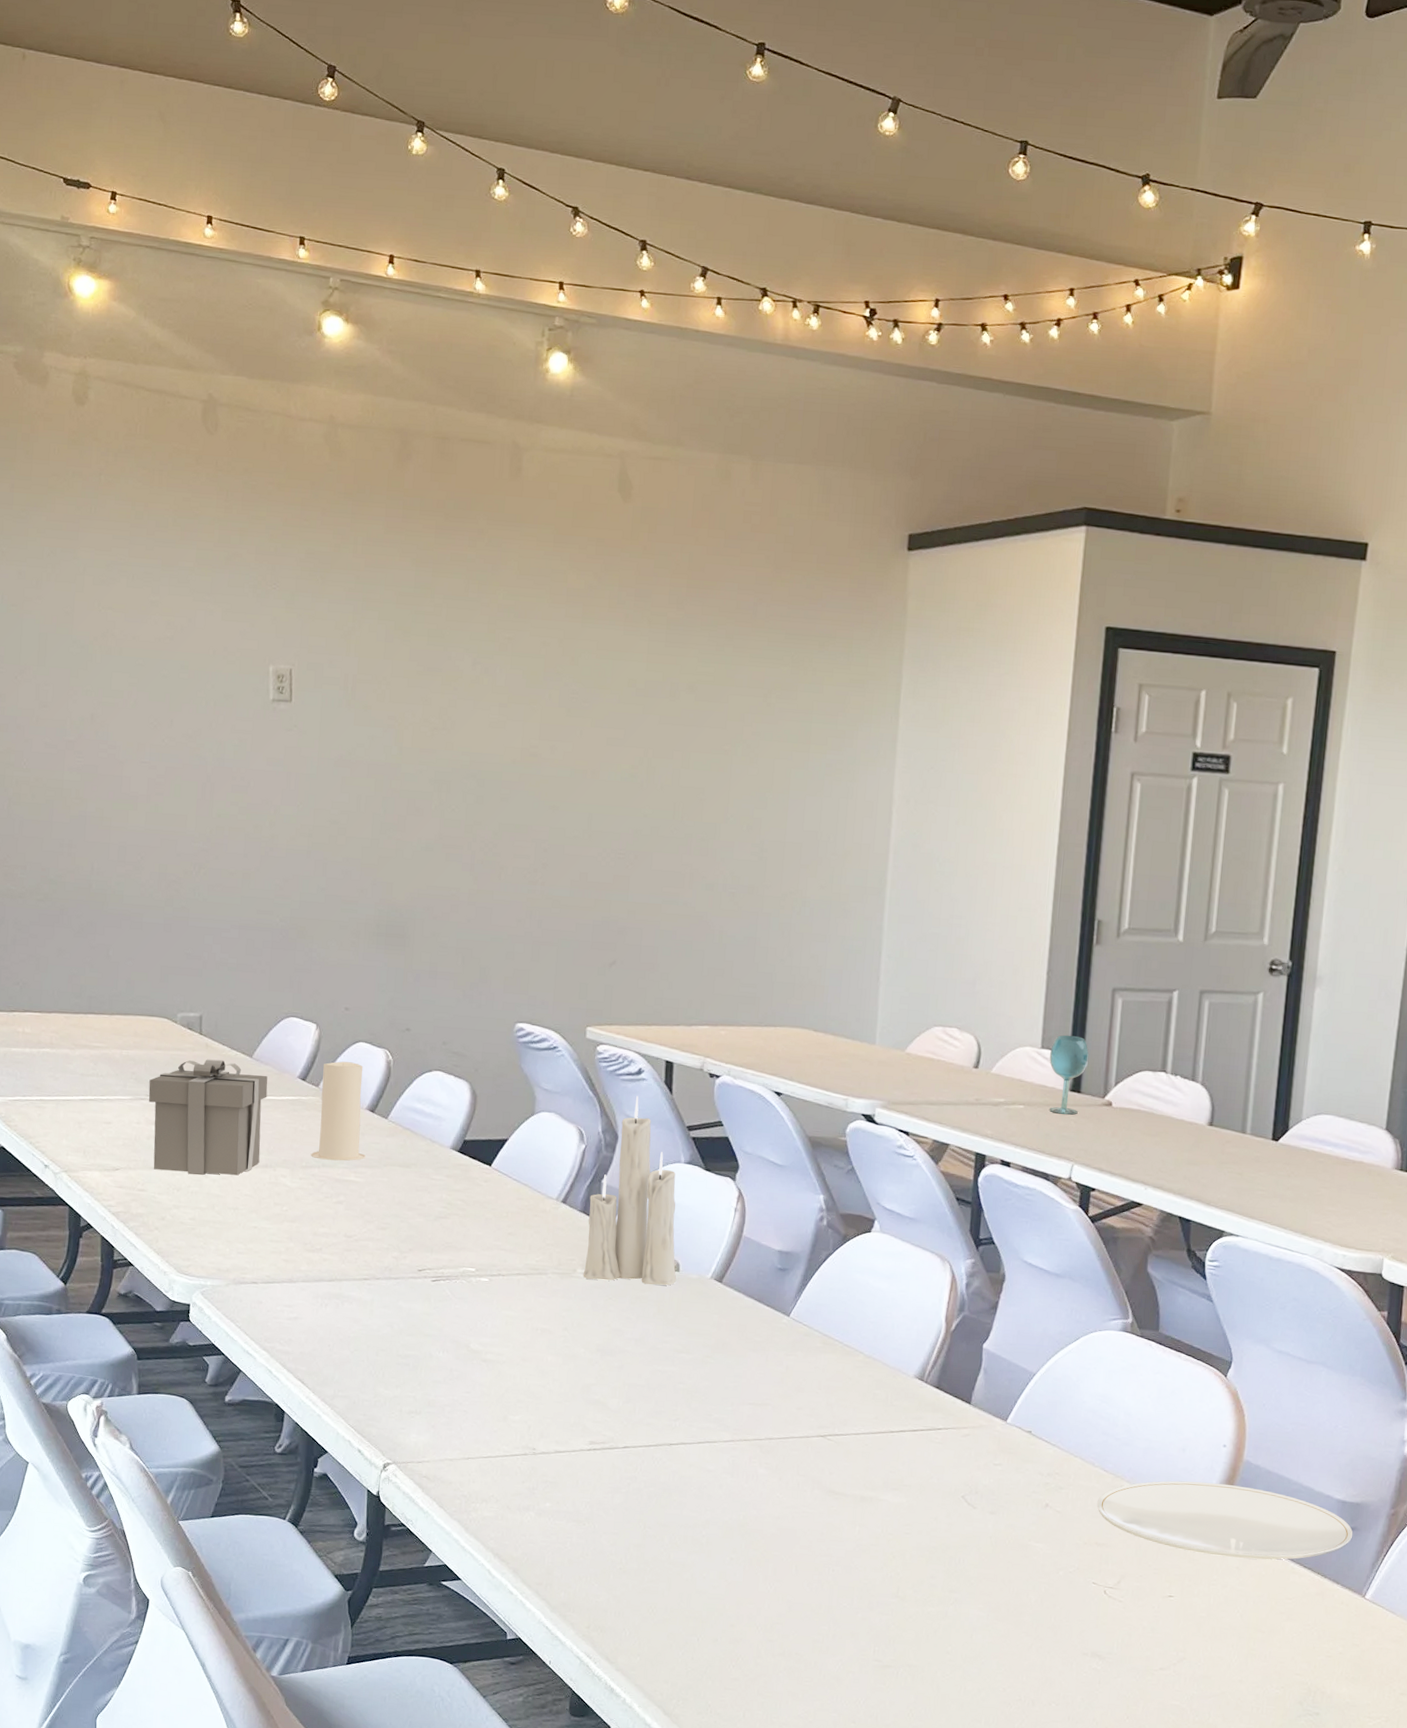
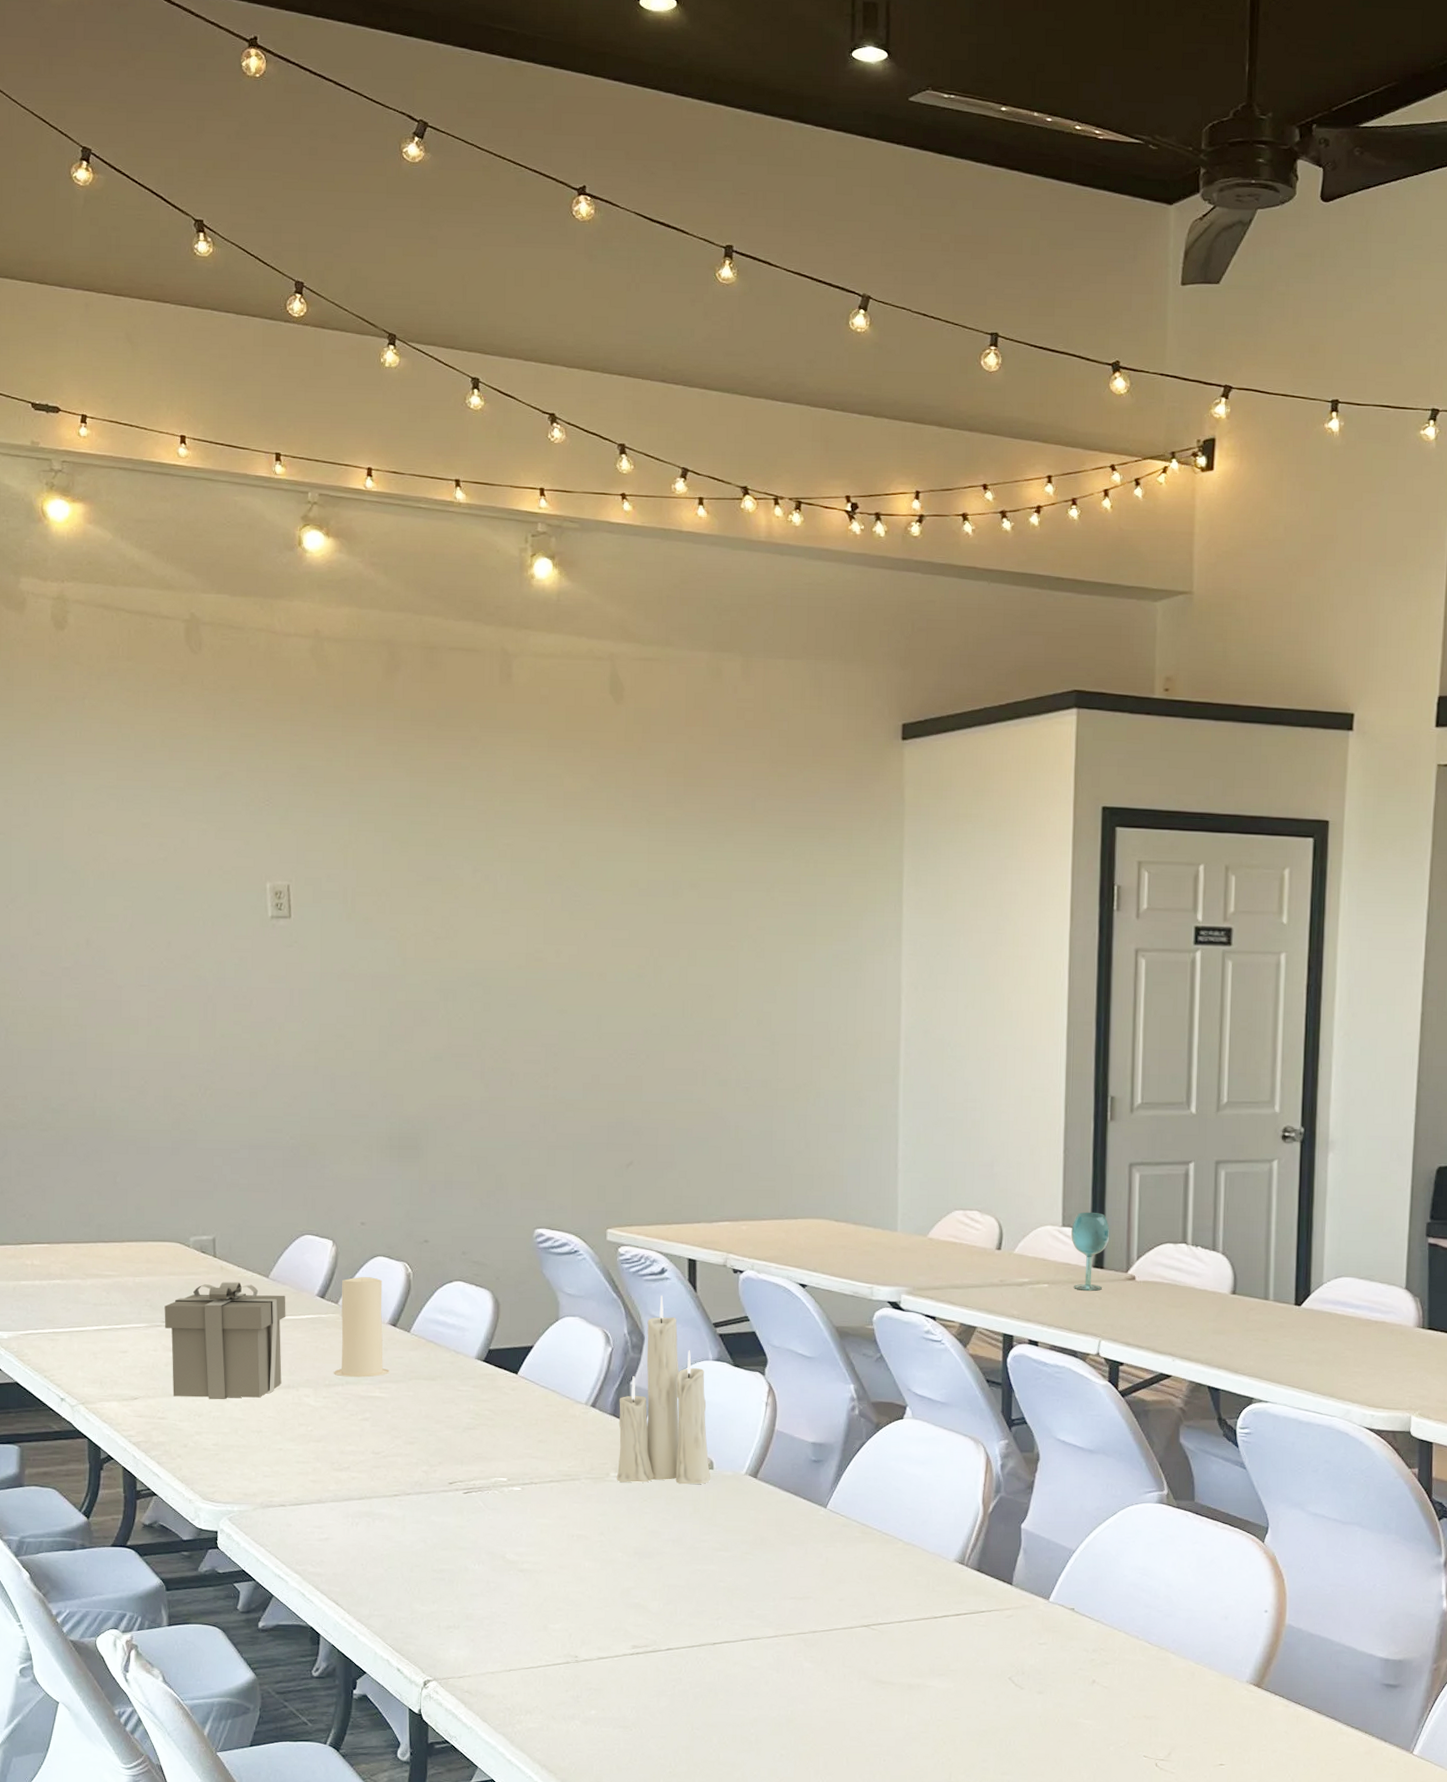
plate: present [1097,1480,1353,1560] -> none [1143,1648,1398,1722]

